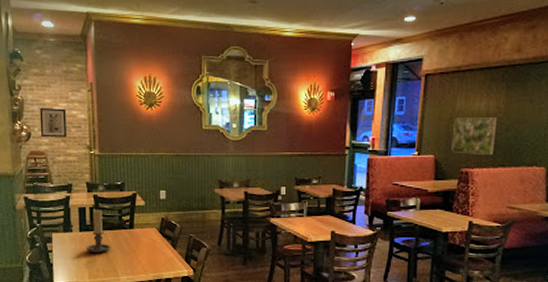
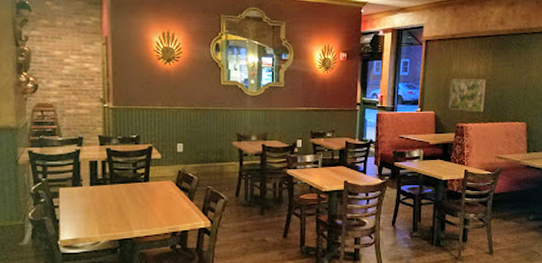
wall art: present [40,107,67,138] -> none [48,59,78,90]
candle holder: present [86,210,111,254] -> none [97,163,124,208]

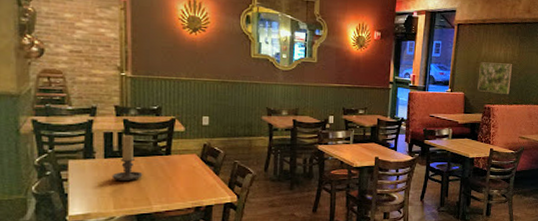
candle holder: none [97,163,124,208] -> present [111,135,143,182]

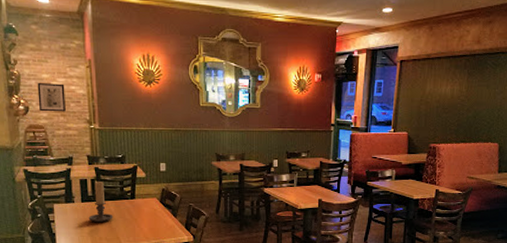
wall art: none [57,22,92,57] -> present [37,82,66,112]
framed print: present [477,62,513,95] -> none [422,99,460,133]

